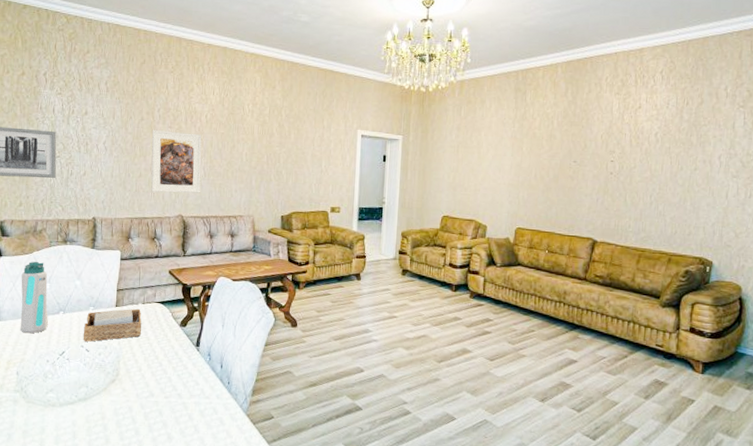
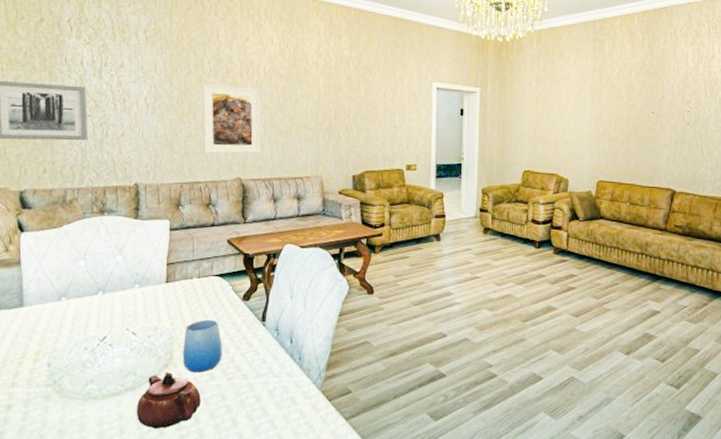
water bottle: present [20,262,49,334] -> none [49,236,86,319]
napkin holder: present [83,308,142,342] -> none [128,283,197,324]
teapot: none [86,386,141,437] -> present [136,371,201,429]
cup: none [127,342,161,390] -> present [182,320,222,373]

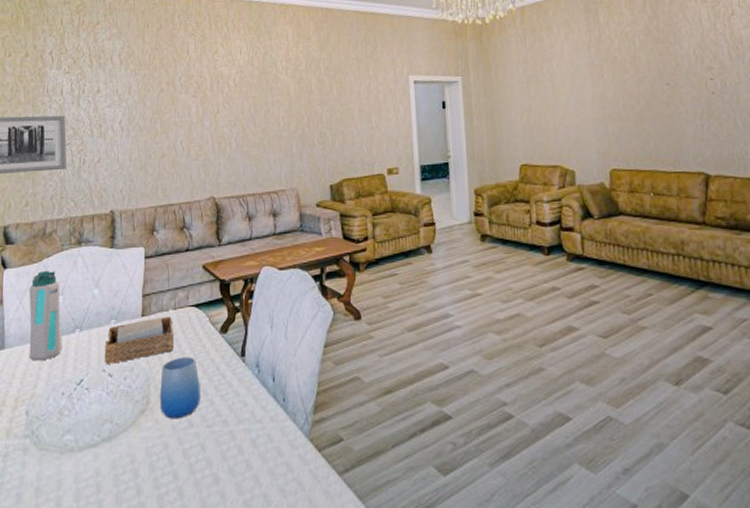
water bottle: none [49,236,86,319] -> present [29,271,63,361]
napkin holder: none [128,283,197,324] -> present [104,316,173,364]
teapot: present [136,371,201,429] -> none [113,418,179,487]
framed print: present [202,84,261,154] -> none [174,100,233,173]

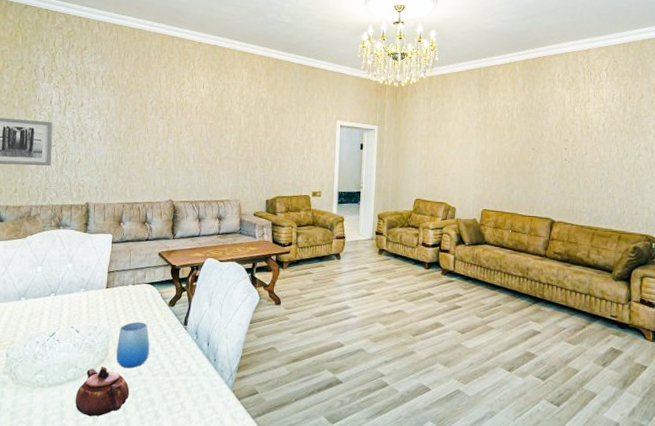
water bottle: present [29,271,63,361] -> none [11,246,40,316]
napkin holder: present [104,316,173,364] -> none [73,289,132,323]
teapot: none [113,418,179,487] -> present [75,366,129,417]

